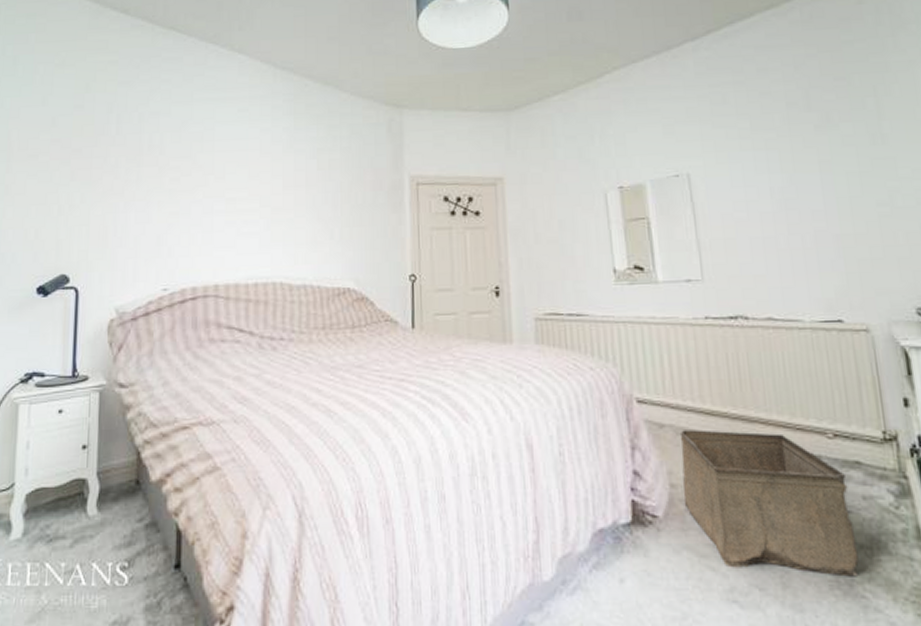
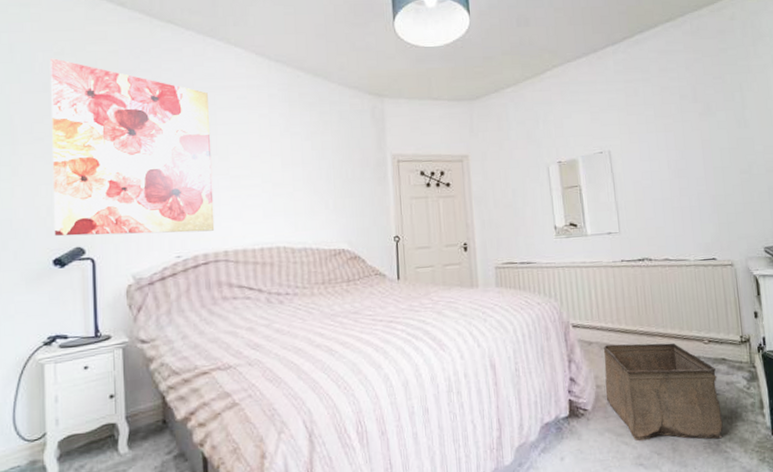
wall art: none [40,70,207,262] -> present [51,58,215,236]

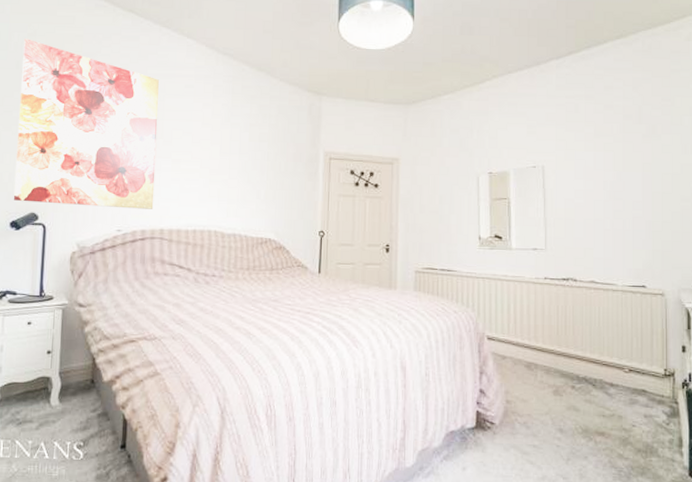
storage bin: present [603,343,723,441] -> none [515,361,636,472]

